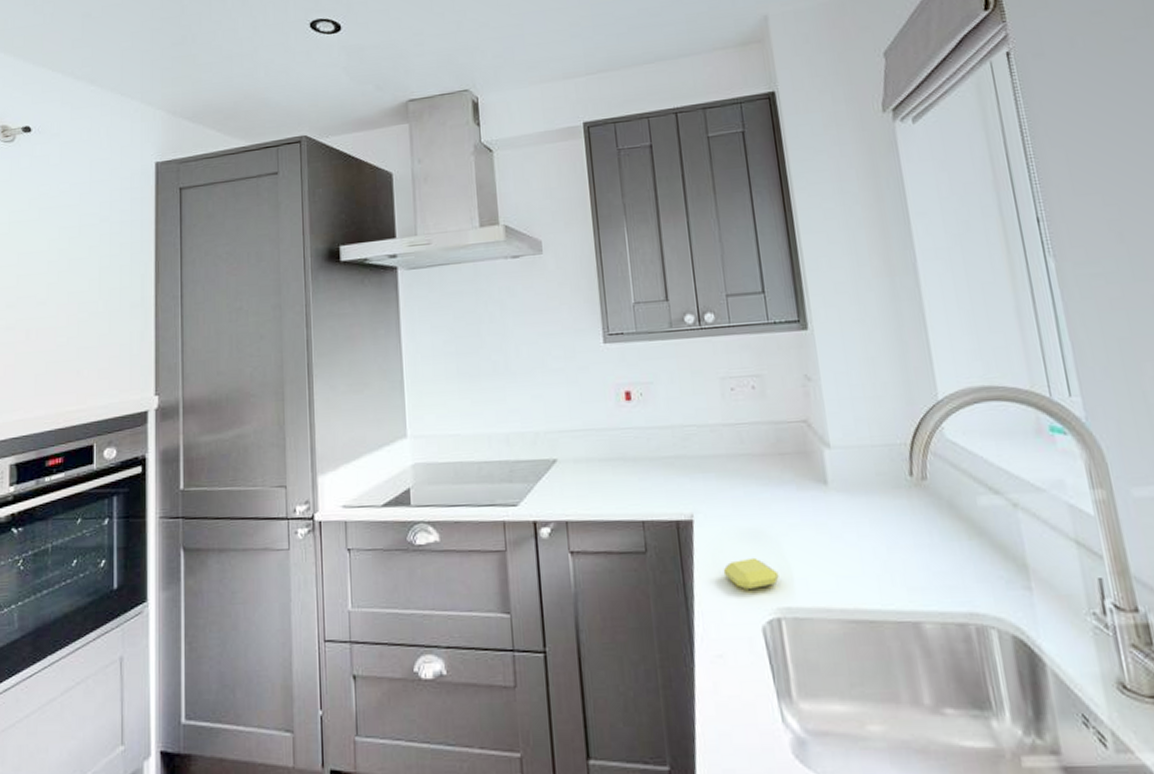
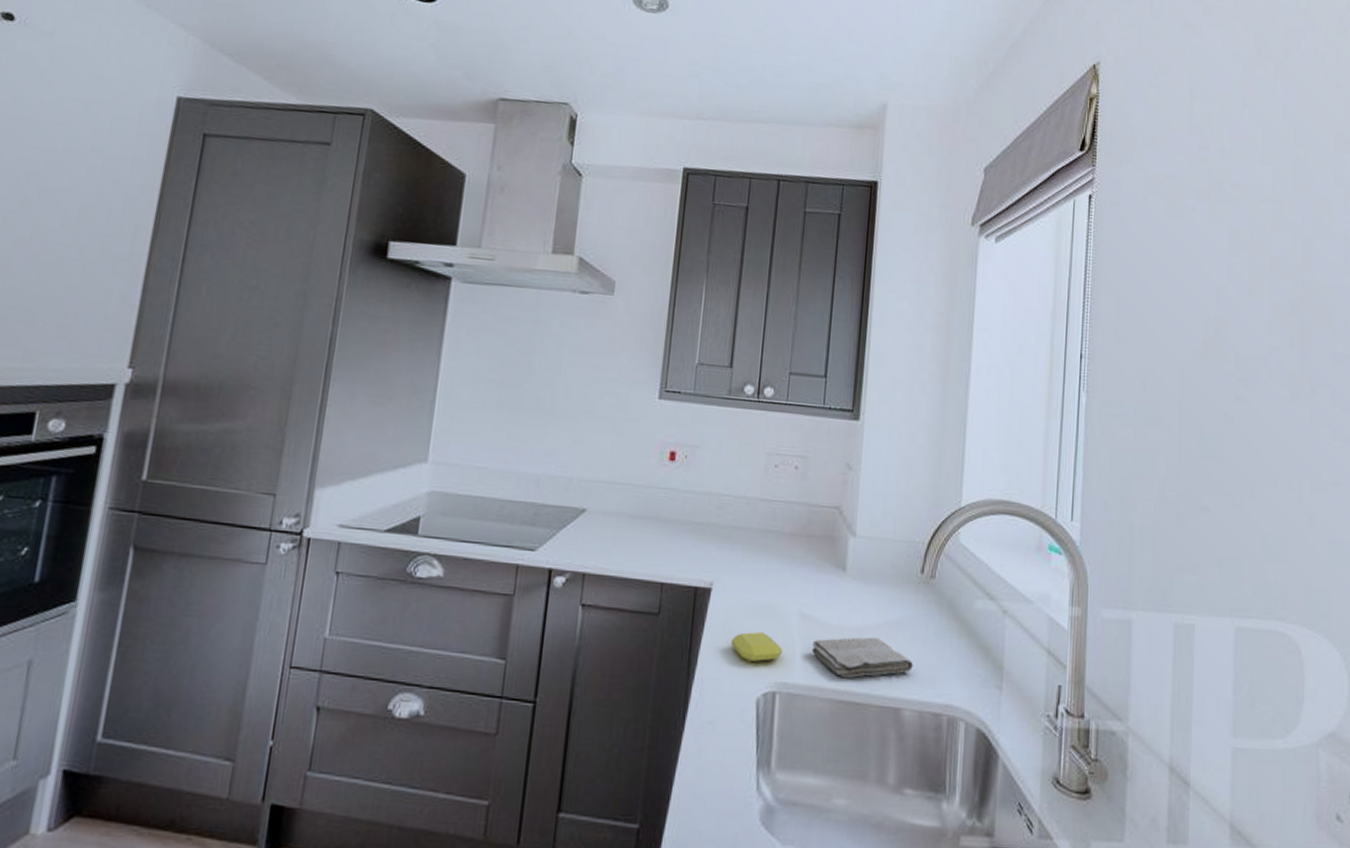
washcloth: none [808,549,924,595] -> present [811,637,913,678]

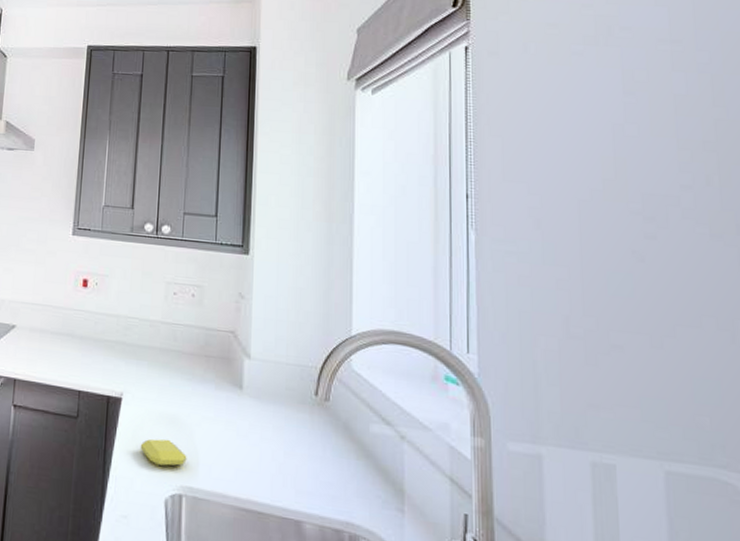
washcloth: present [811,637,913,678] -> none [213,450,312,489]

